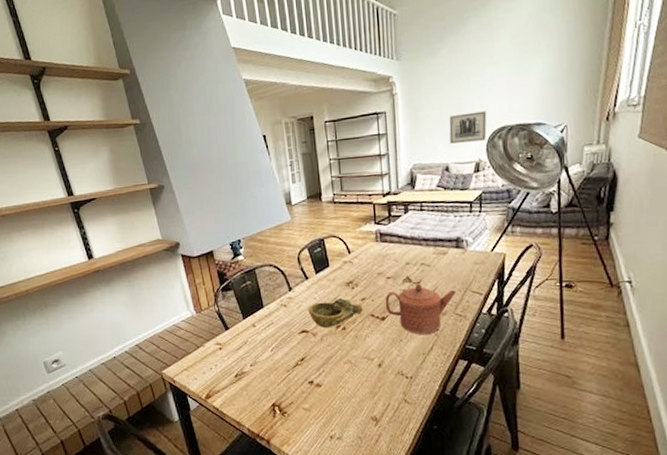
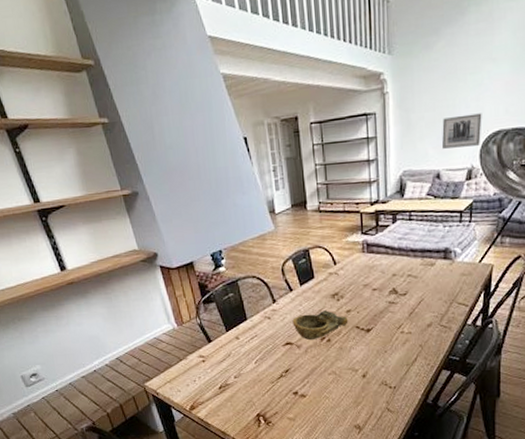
teapot: present [385,283,457,334] -> none [370,295,443,346]

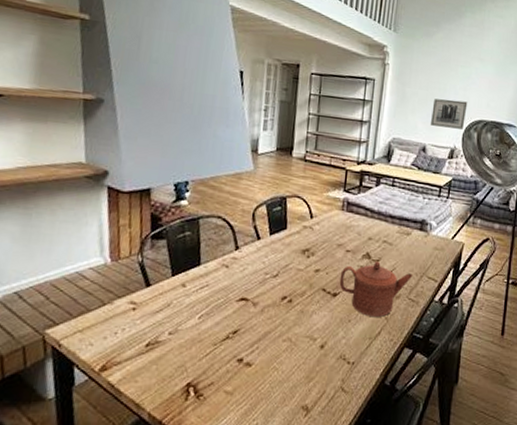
decorative bowl: present [292,310,348,340] -> none [253,266,316,298]
teapot: none [370,295,443,346] -> present [339,261,413,317]

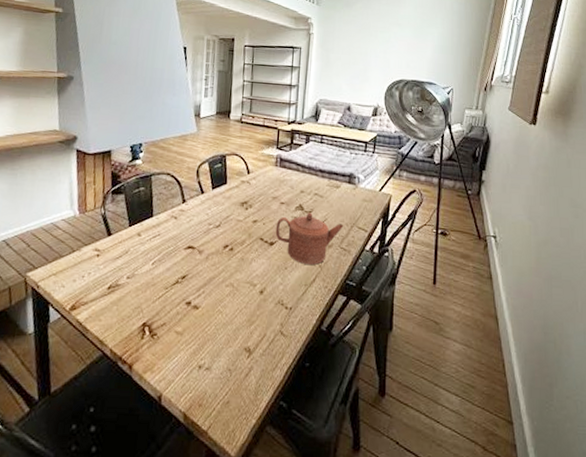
wall art: present [431,98,468,130] -> none [354,62,388,89]

